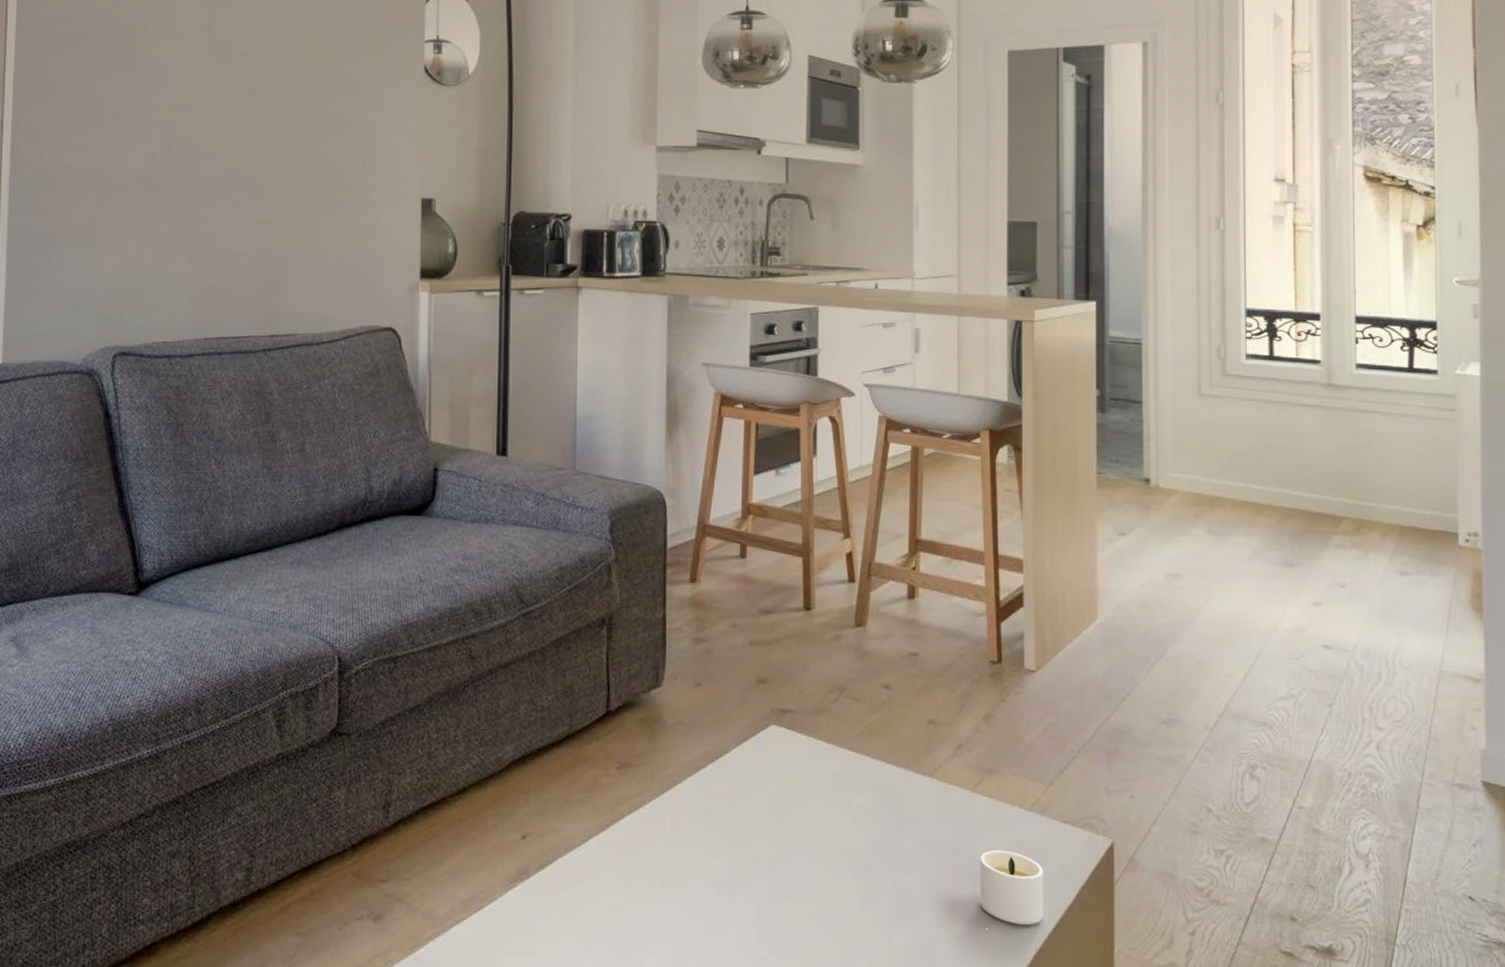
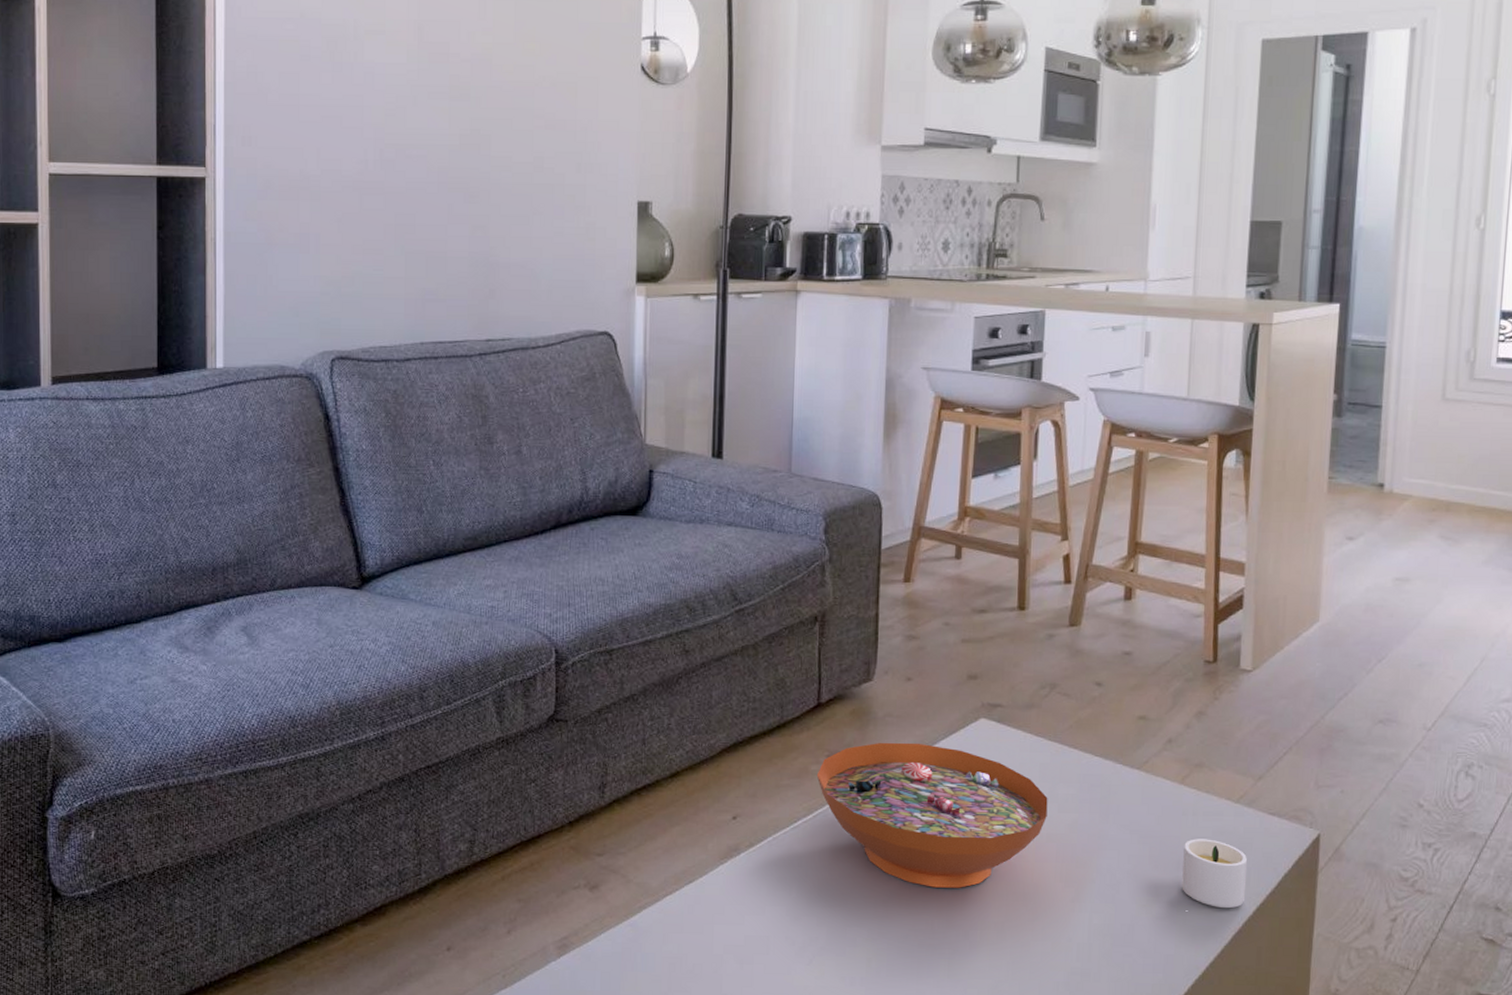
decorative bowl: none [607,752,842,910] -> present [816,742,1048,888]

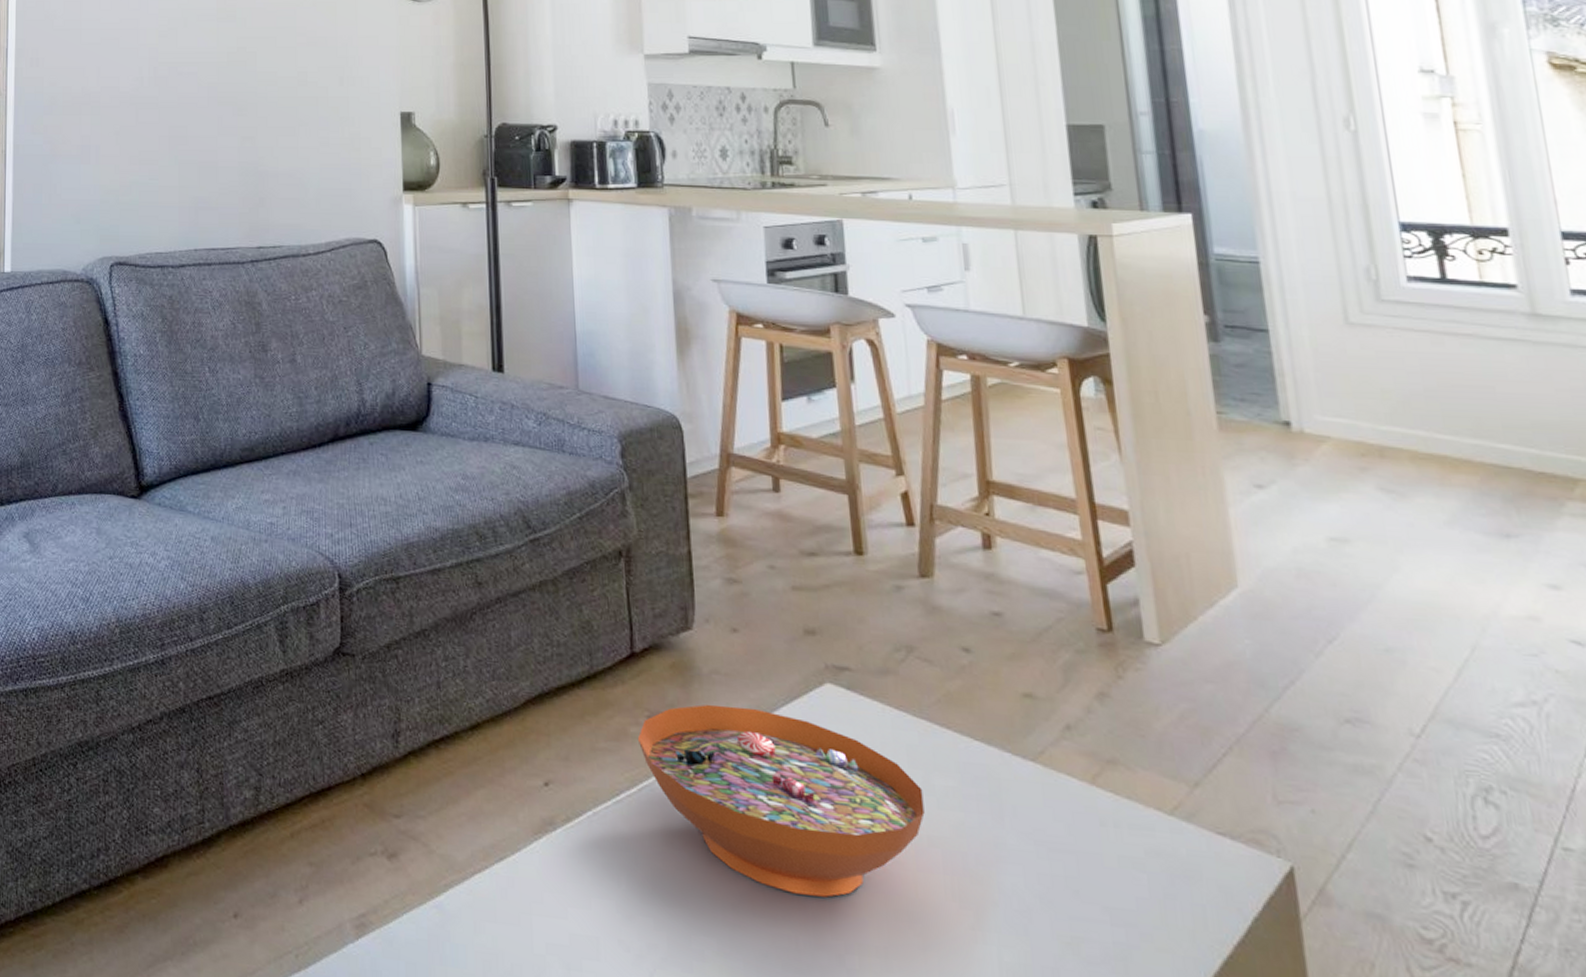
candle: present [1182,839,1247,909] -> none [1109,858,1205,959]

